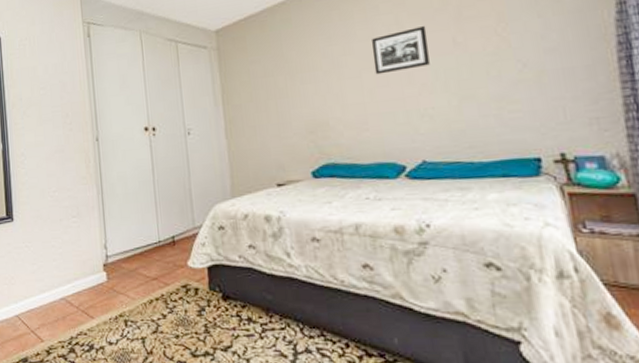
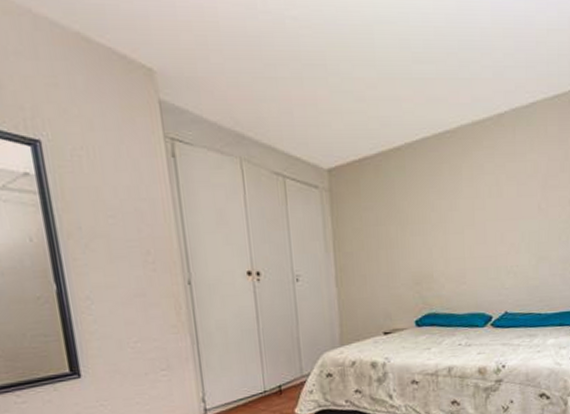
picture frame: present [371,26,430,75] -> none [474,190,520,232]

